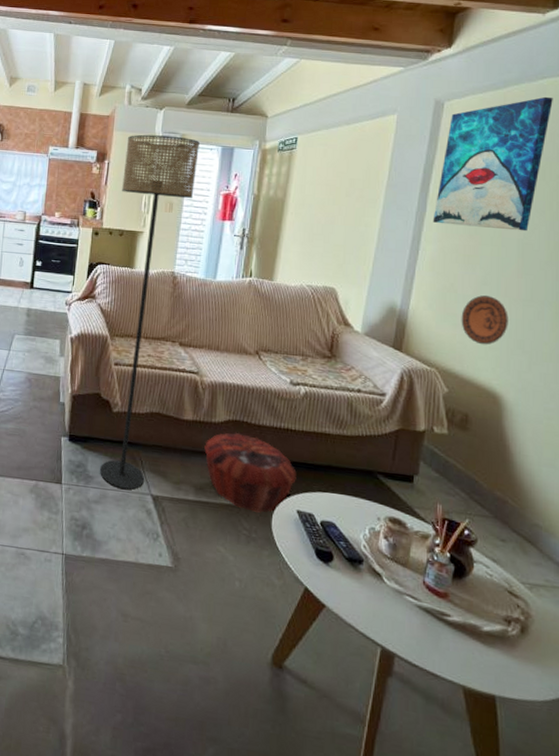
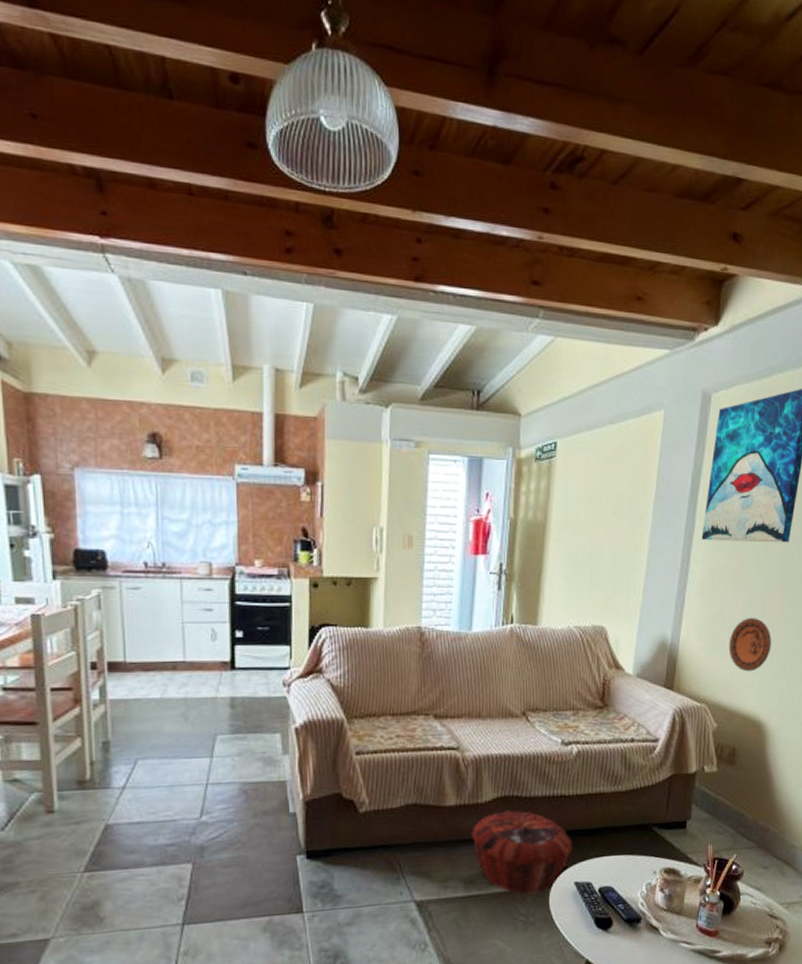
floor lamp: present [100,134,200,490] -> none [344,443,440,902]

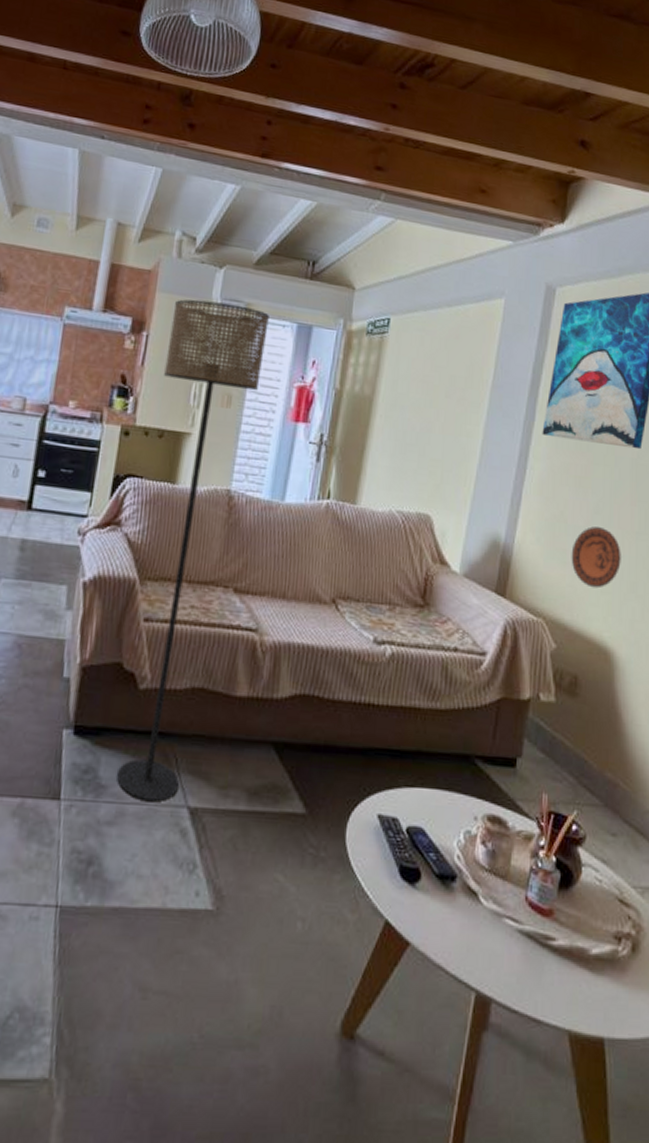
floor lamp: none [344,443,440,902] -> present [117,299,269,802]
woven basket: present [472,810,572,894] -> none [262,712,379,822]

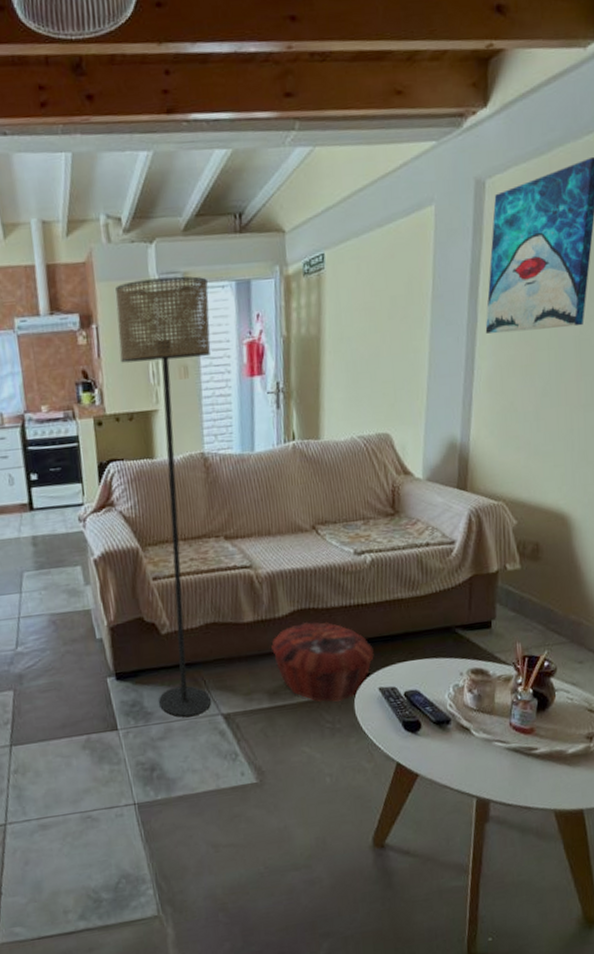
woven basket: none [262,712,379,822] -> present [271,622,374,702]
decorative plate: present [571,526,621,589] -> none [523,408,571,465]

